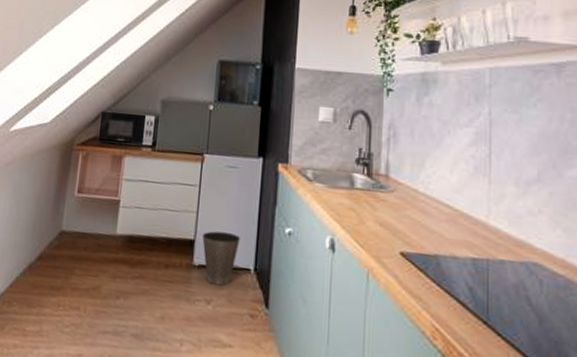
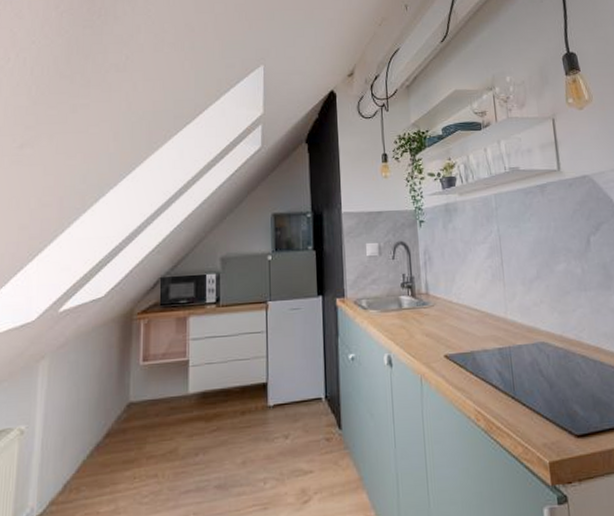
waste basket: present [202,231,240,286] -> none [274,369,309,420]

